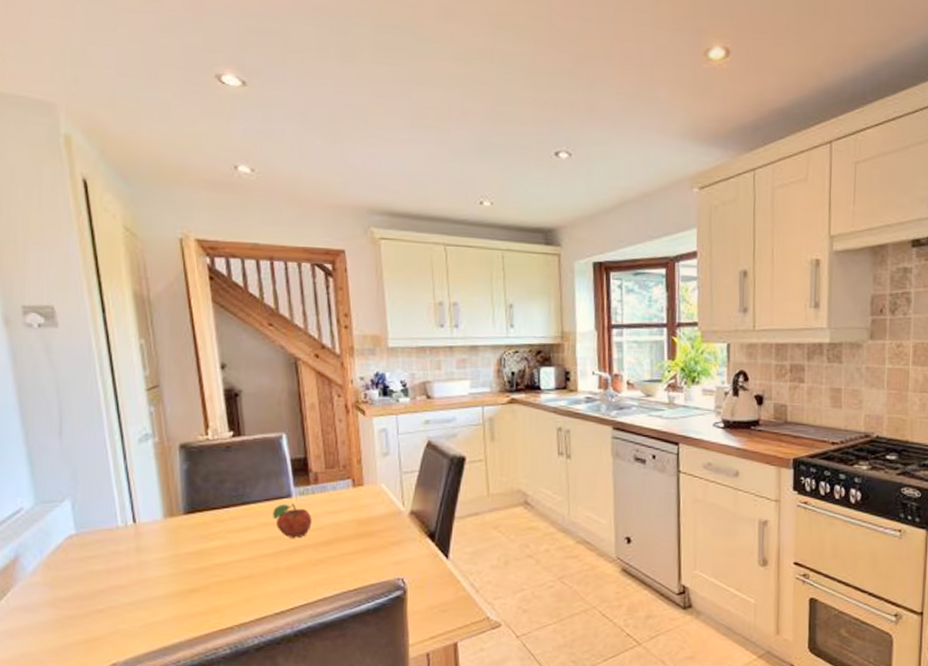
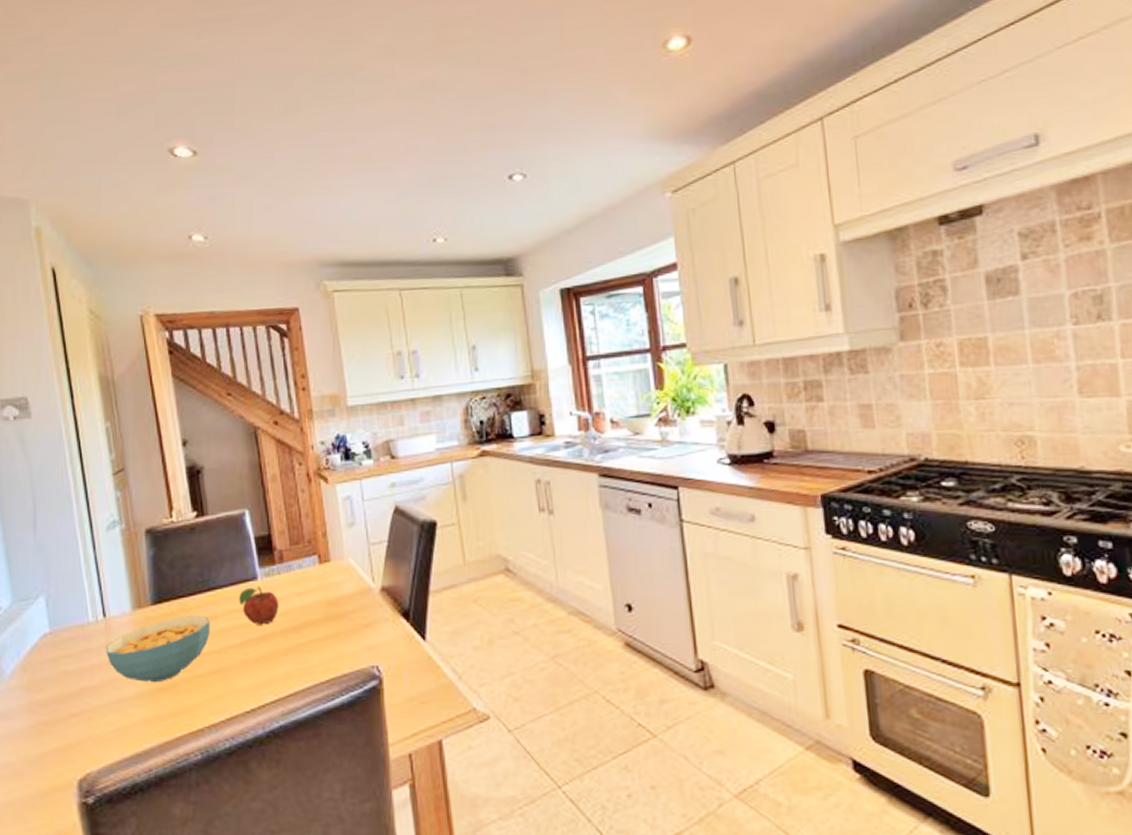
cereal bowl: none [135,526,244,585] -> present [106,615,211,683]

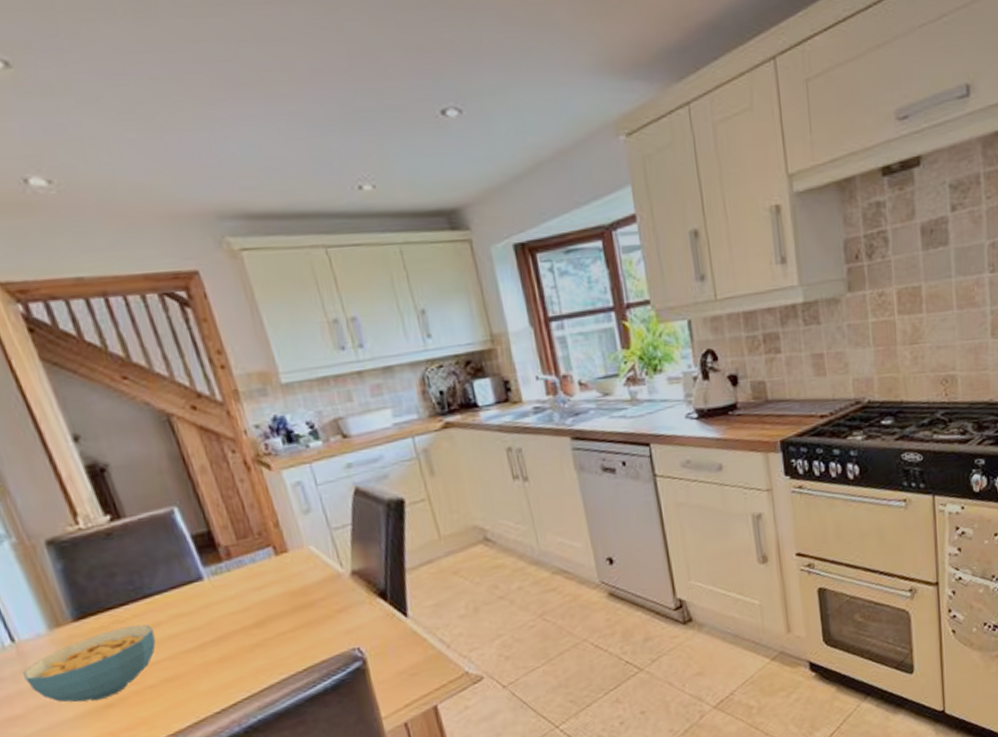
fruit: present [239,585,279,625] -> none [184,585,236,626]

